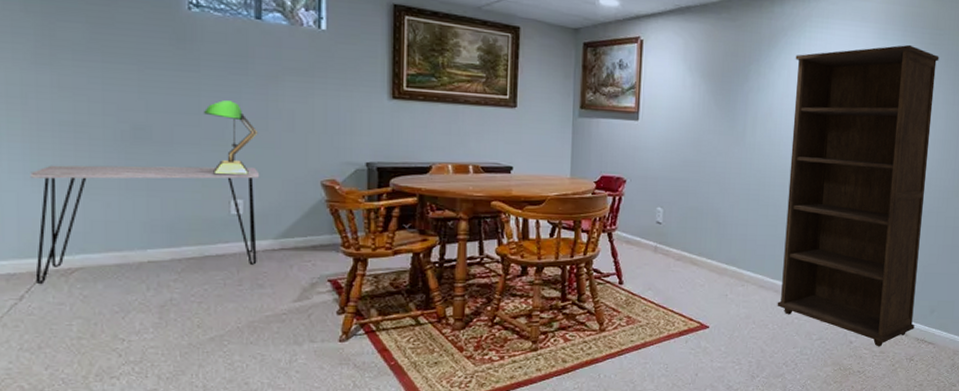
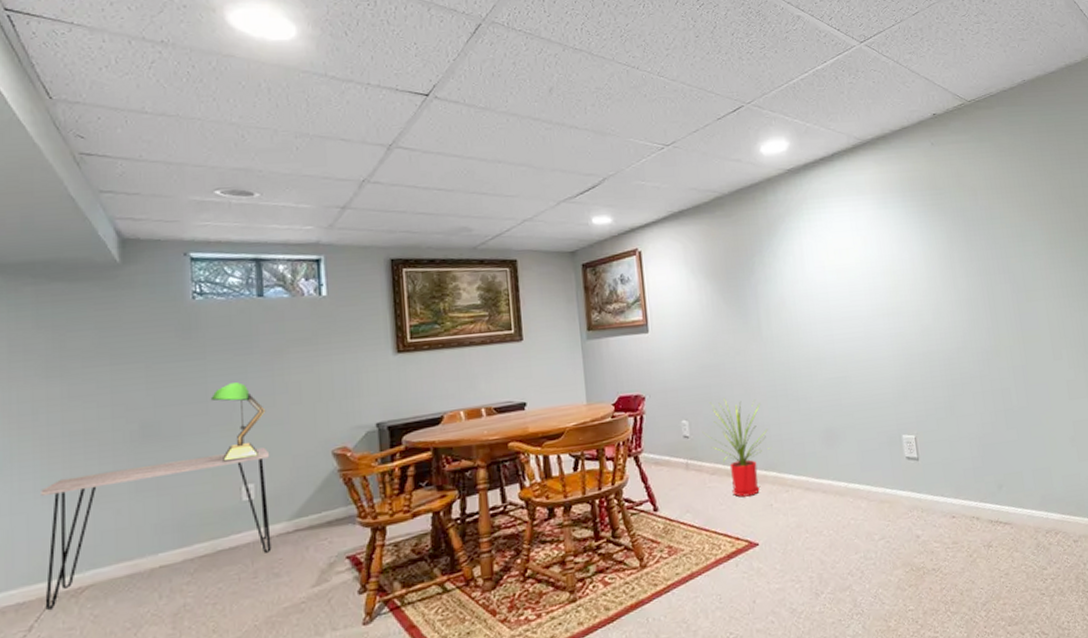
house plant: none [674,194,735,285] -> present [702,399,770,498]
bookcase: present [777,44,939,347] -> none [797,209,985,537]

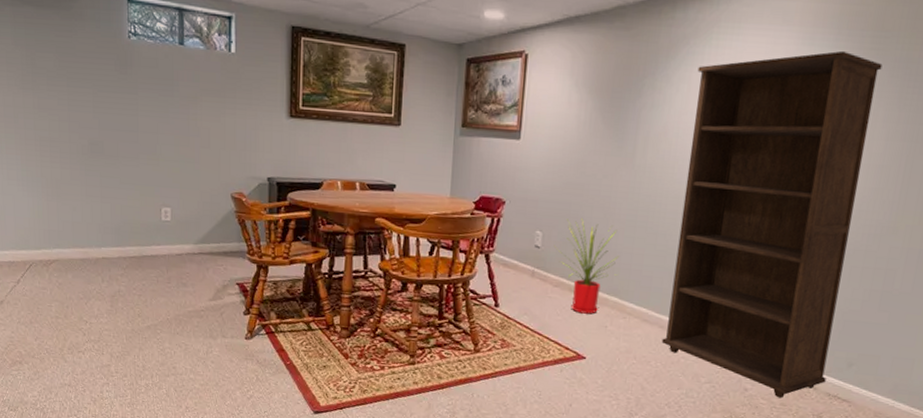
desk: present [41,447,272,610] -> none [22,173,184,271]
table lamp: present [210,382,266,462] -> none [140,119,182,186]
bookcase: none [797,209,985,537] -> present [661,50,883,398]

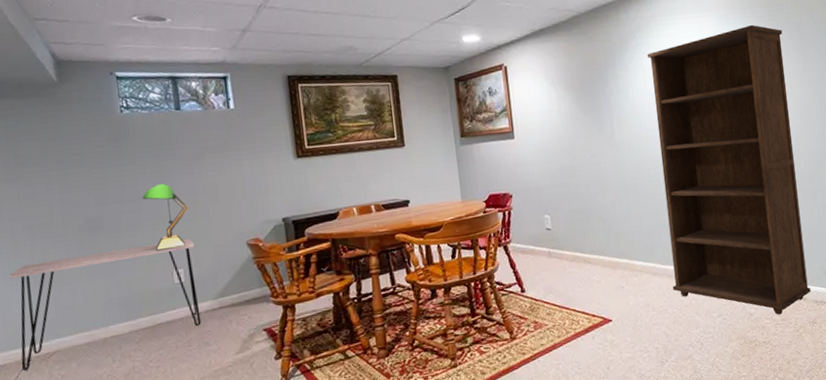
desk: none [22,173,184,271] -> present [9,239,201,370]
table lamp: none [140,119,182,186] -> present [141,184,189,251]
house plant: present [554,218,619,314] -> none [562,196,622,281]

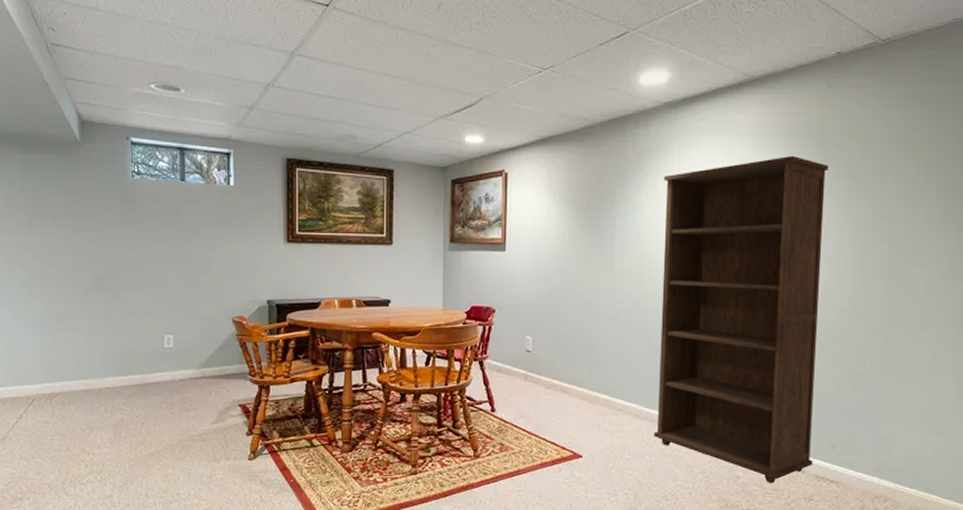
desk: present [9,239,201,370] -> none [26,307,186,405]
table lamp: present [141,184,189,251] -> none [143,251,184,314]

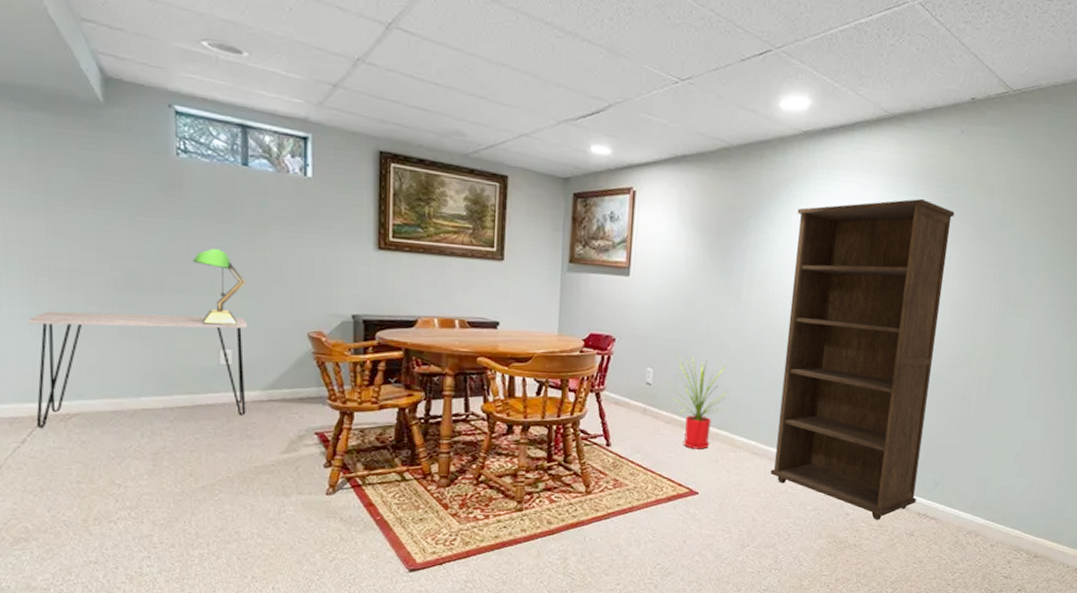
desk: none [26,307,186,405] -> present [29,311,248,428]
table lamp: none [143,251,184,314] -> present [192,249,246,325]
house plant: none [544,322,606,413] -> present [665,355,728,450]

